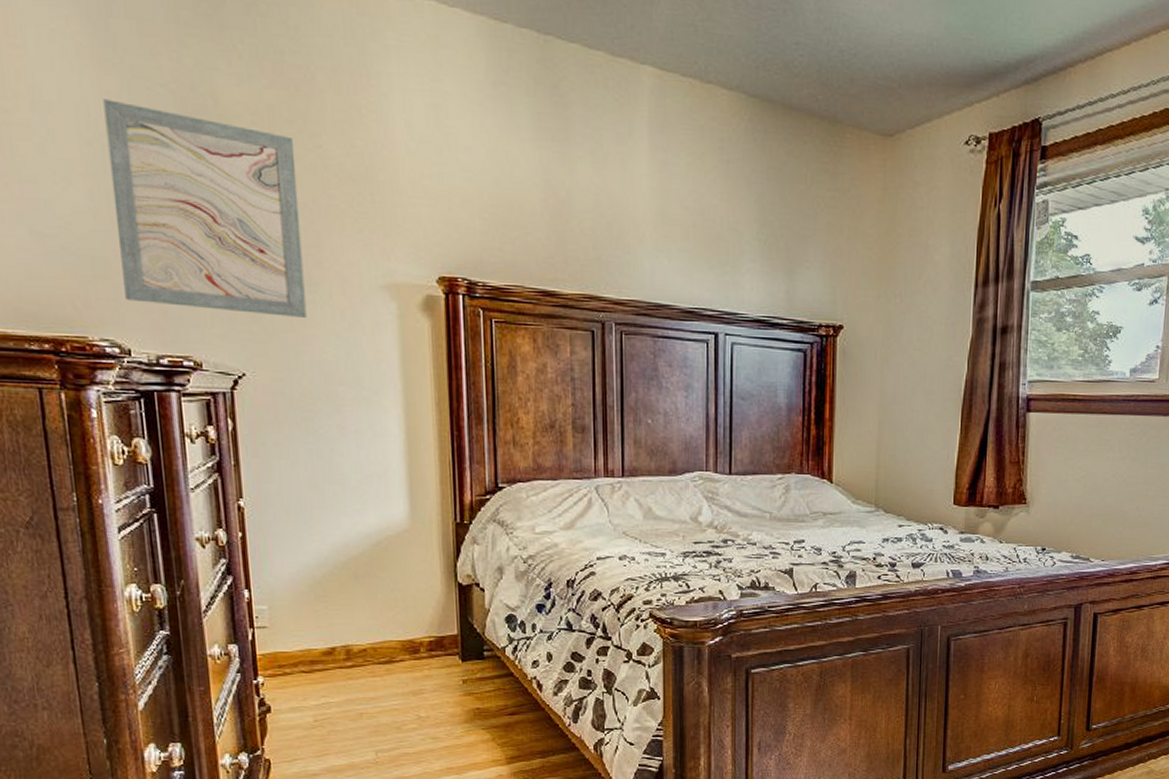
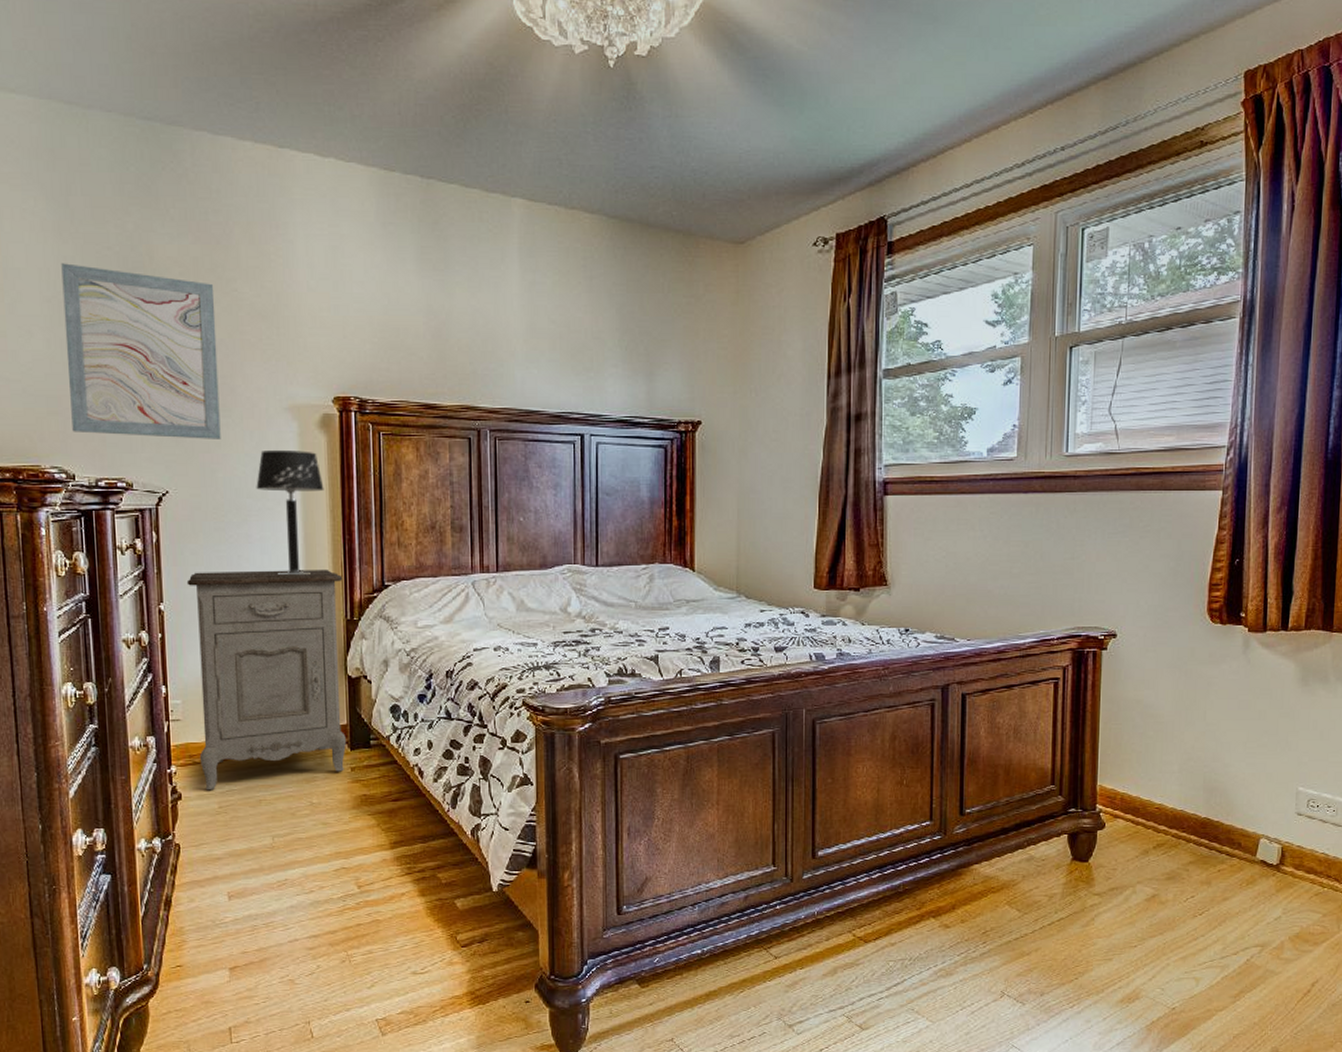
nightstand: none [270,465,457,703] -> present [186,570,346,791]
table lamp: none [349,332,429,474] -> present [256,449,324,576]

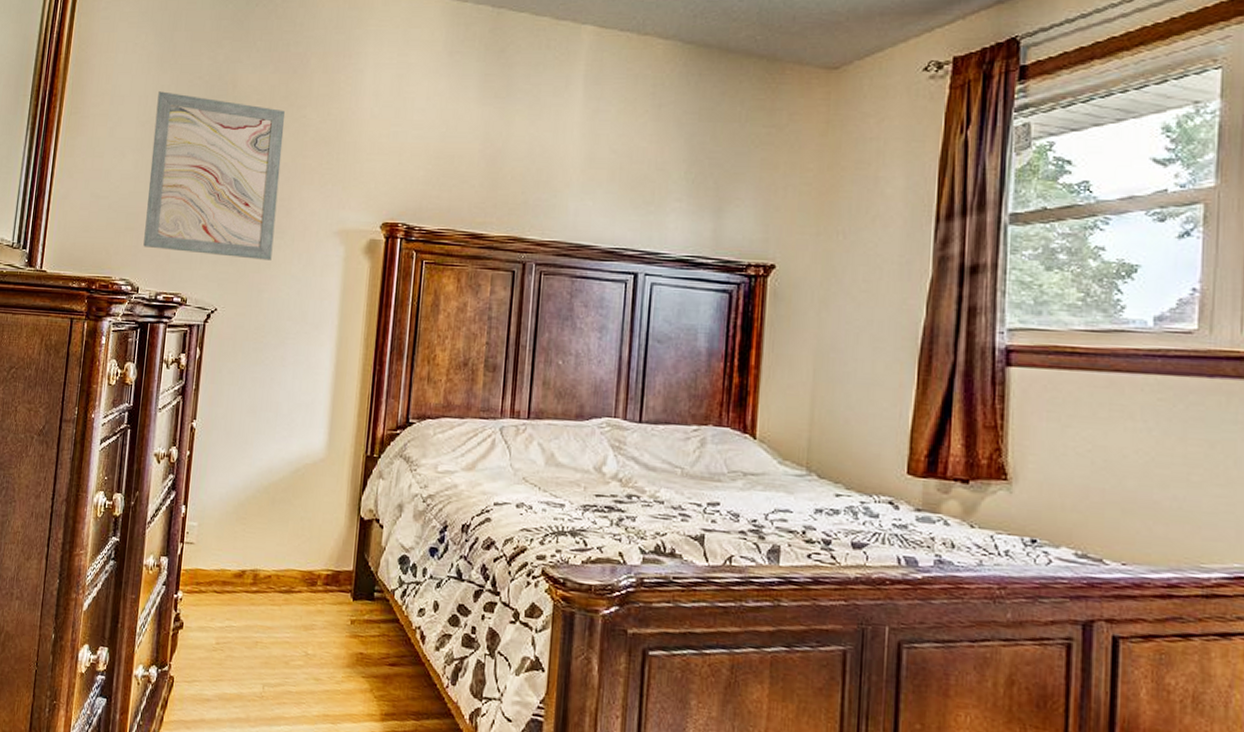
nightstand: present [186,570,346,791] -> none [205,391,368,624]
table lamp: present [256,449,324,576] -> none [297,273,362,404]

